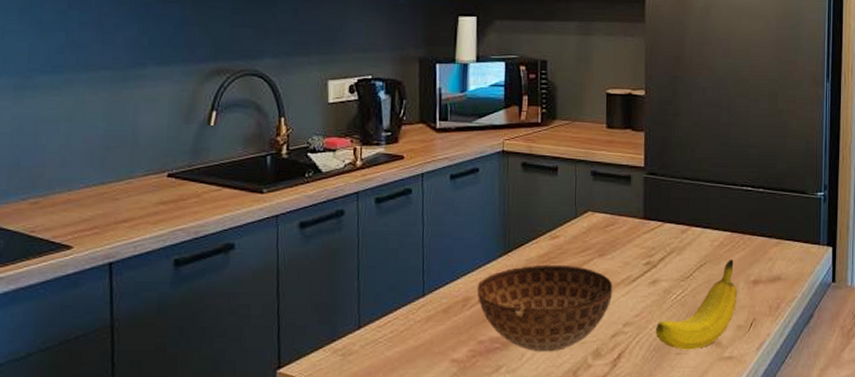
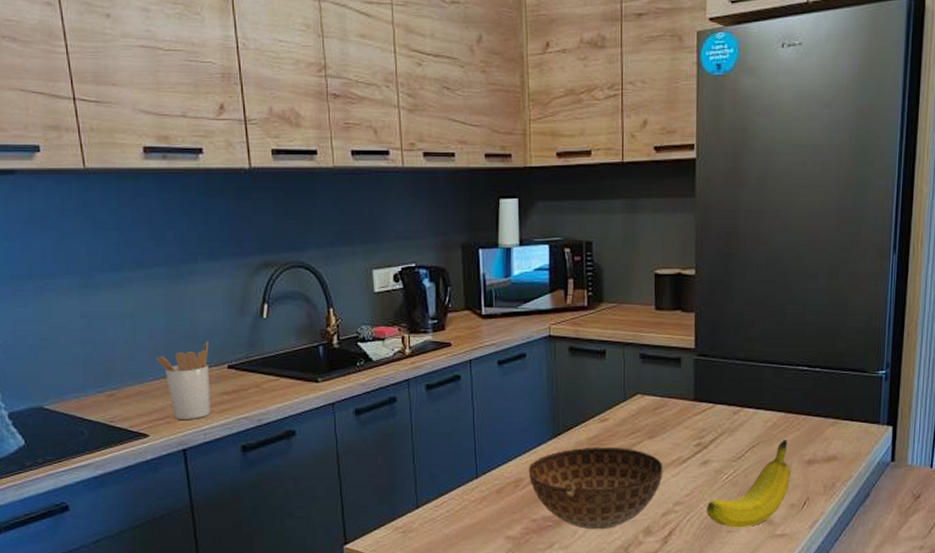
utensil holder: none [89,148,150,230] -> present [155,341,211,419]

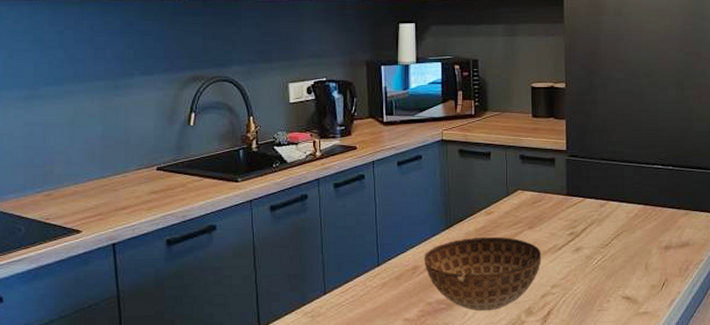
utensil holder: present [155,341,211,419] -> none [91,146,140,216]
fruit: present [706,440,790,528] -> none [579,229,650,307]

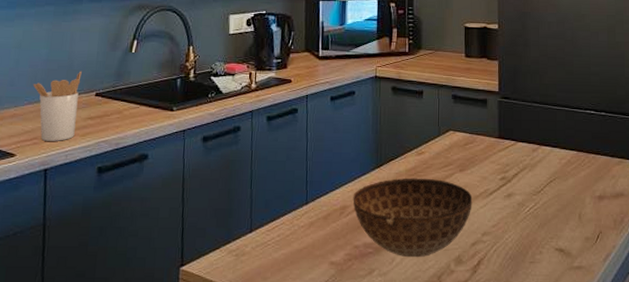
utensil holder: none [91,146,140,216] -> present [32,71,82,141]

